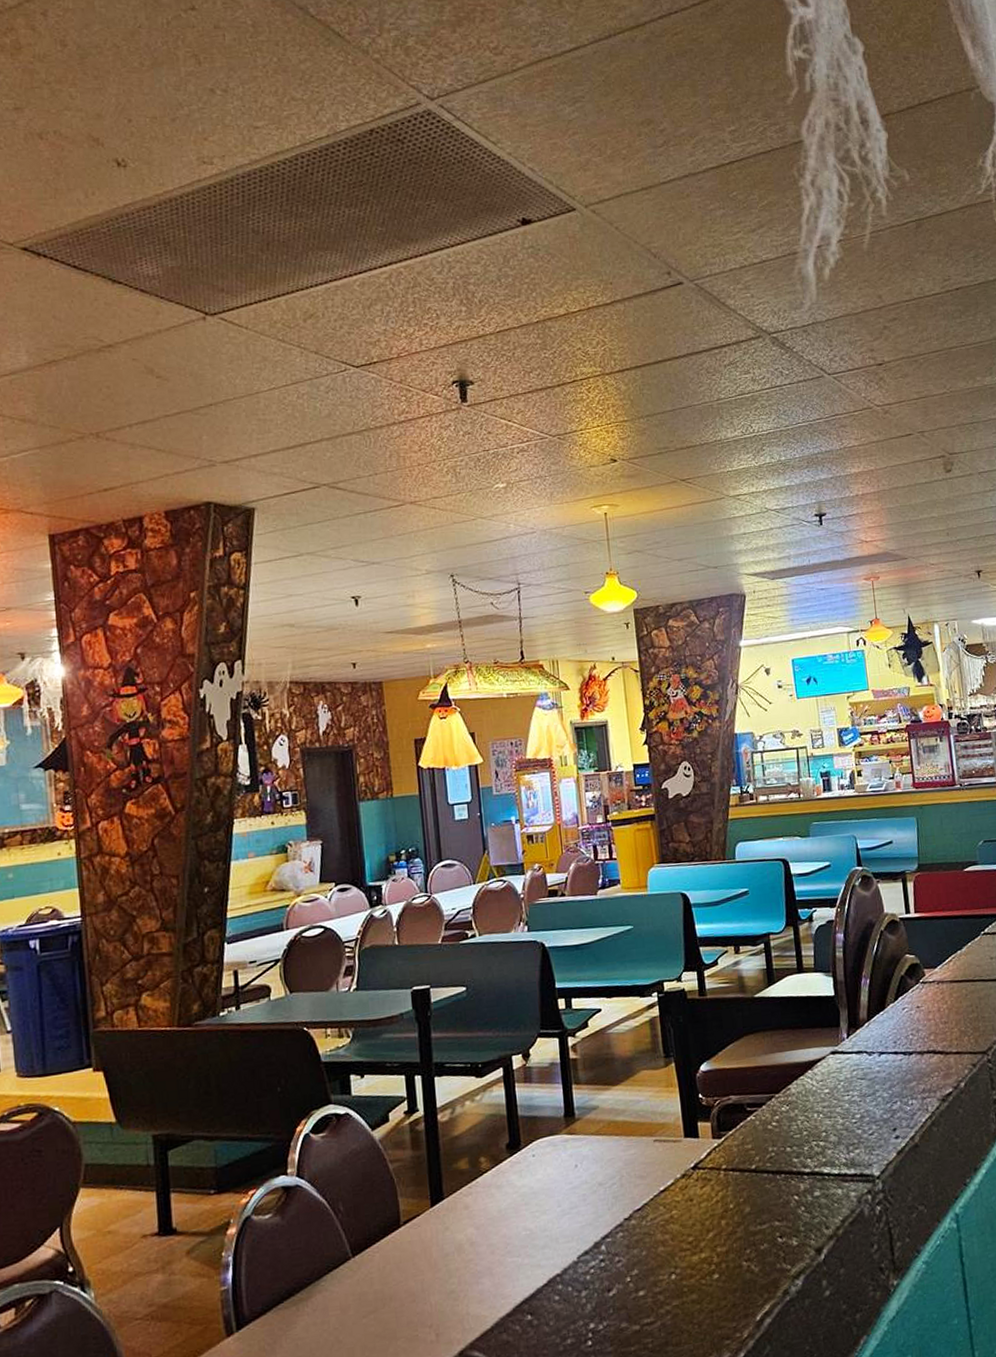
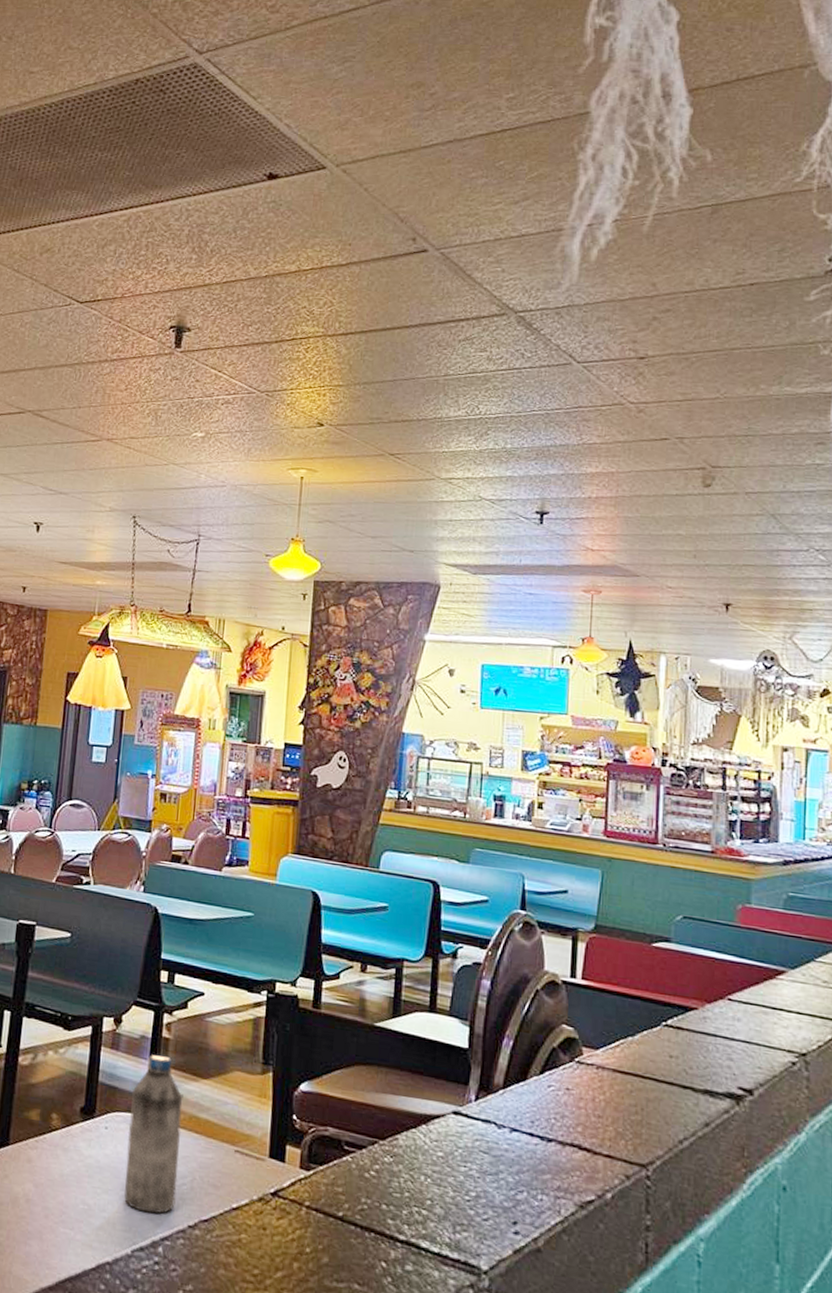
water bottle: none [552,1074,609,1221] -> present [124,1054,183,1214]

